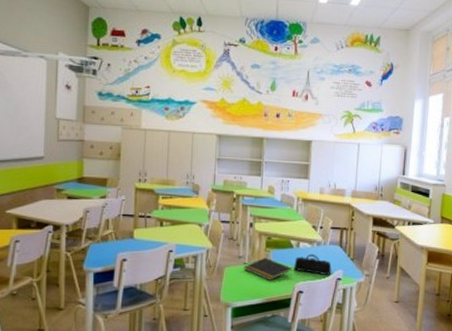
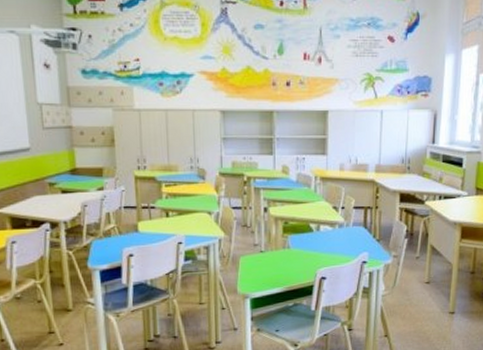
notepad: present [244,257,292,280] -> none [260,243,313,268]
pencil case: present [293,254,332,276] -> none [314,237,356,260]

